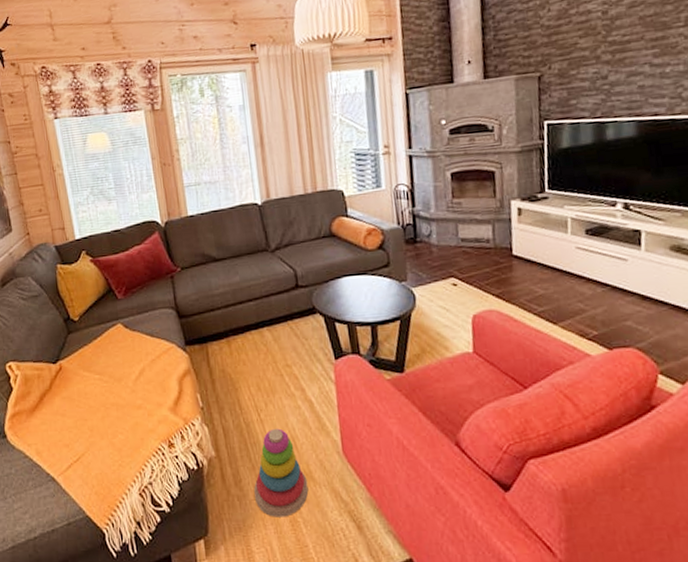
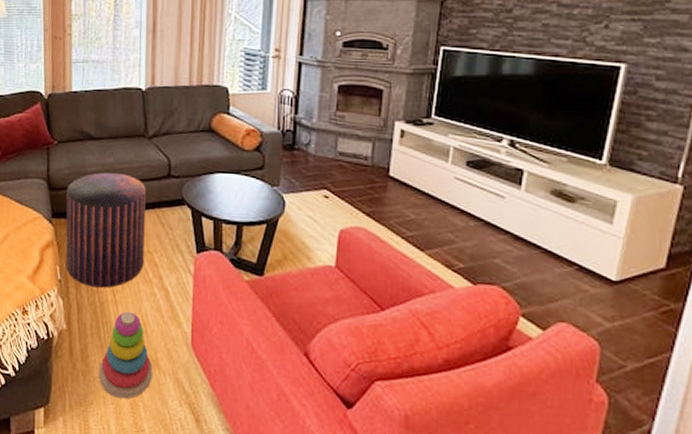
pouf: none [196,291,284,410] -> present [65,172,146,288]

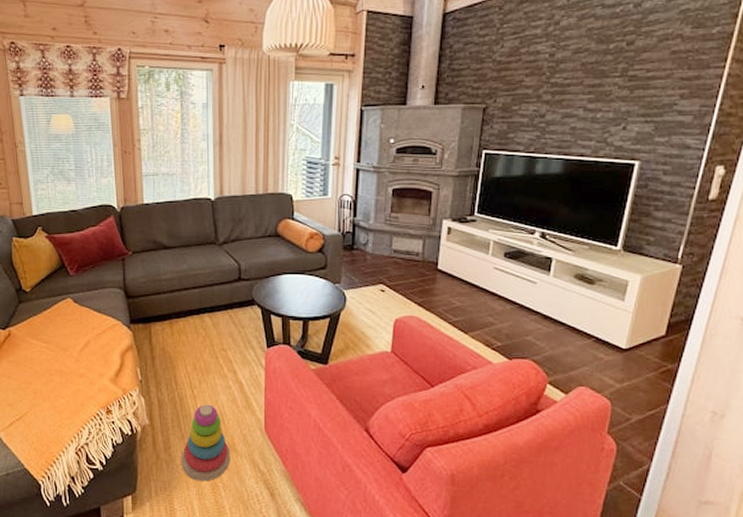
pouf: present [65,172,146,288] -> none [143,278,219,385]

